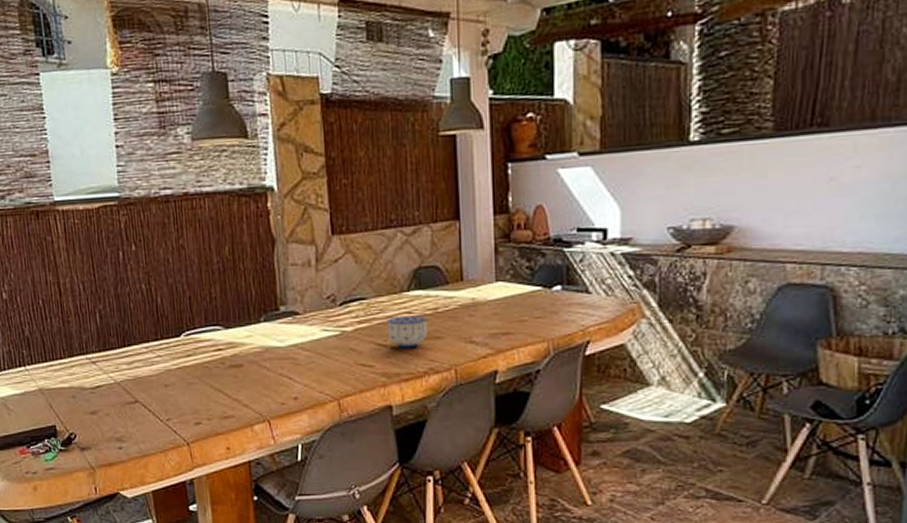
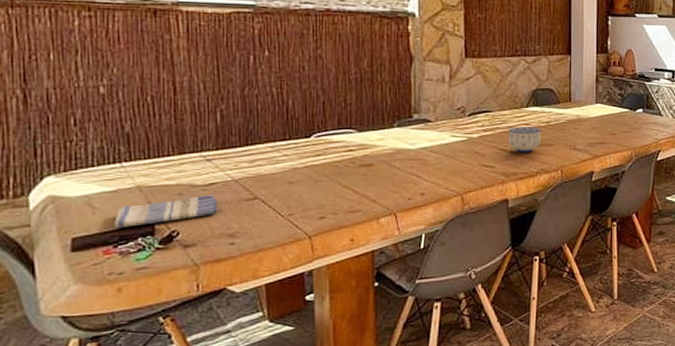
dish towel: none [25,398,106,429] -> present [114,195,218,228]

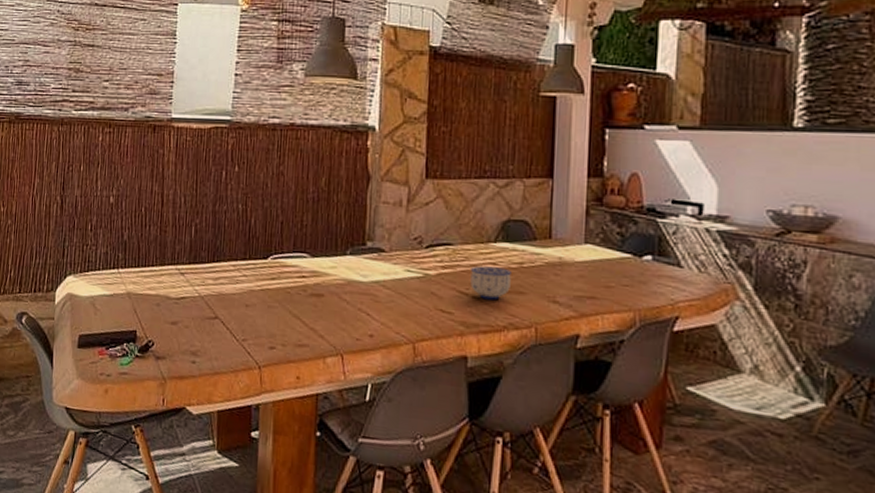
dish towel: present [114,195,218,228] -> none [108,308,185,332]

